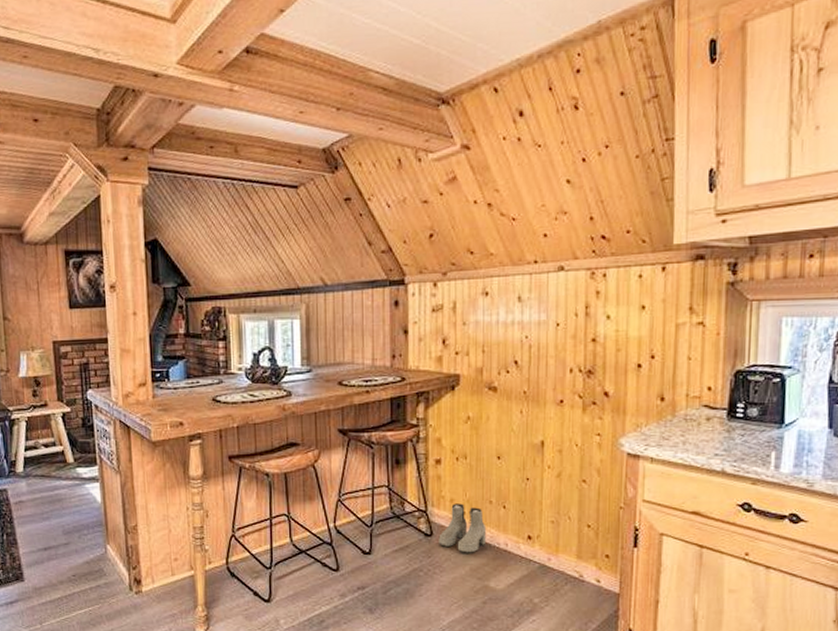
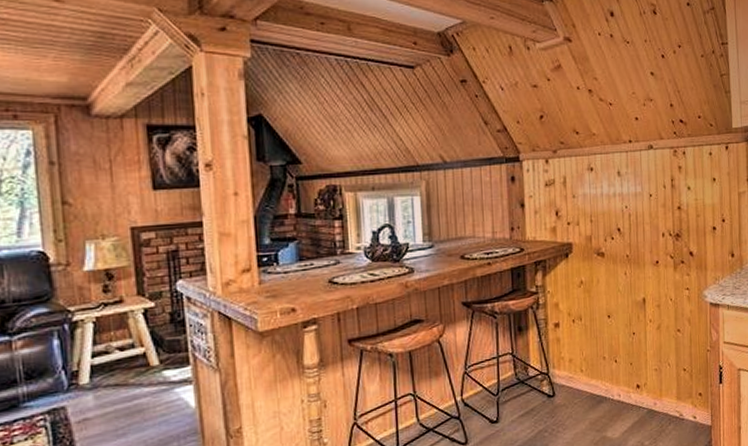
boots: present [439,503,487,553] -> none [560,362,602,409]

